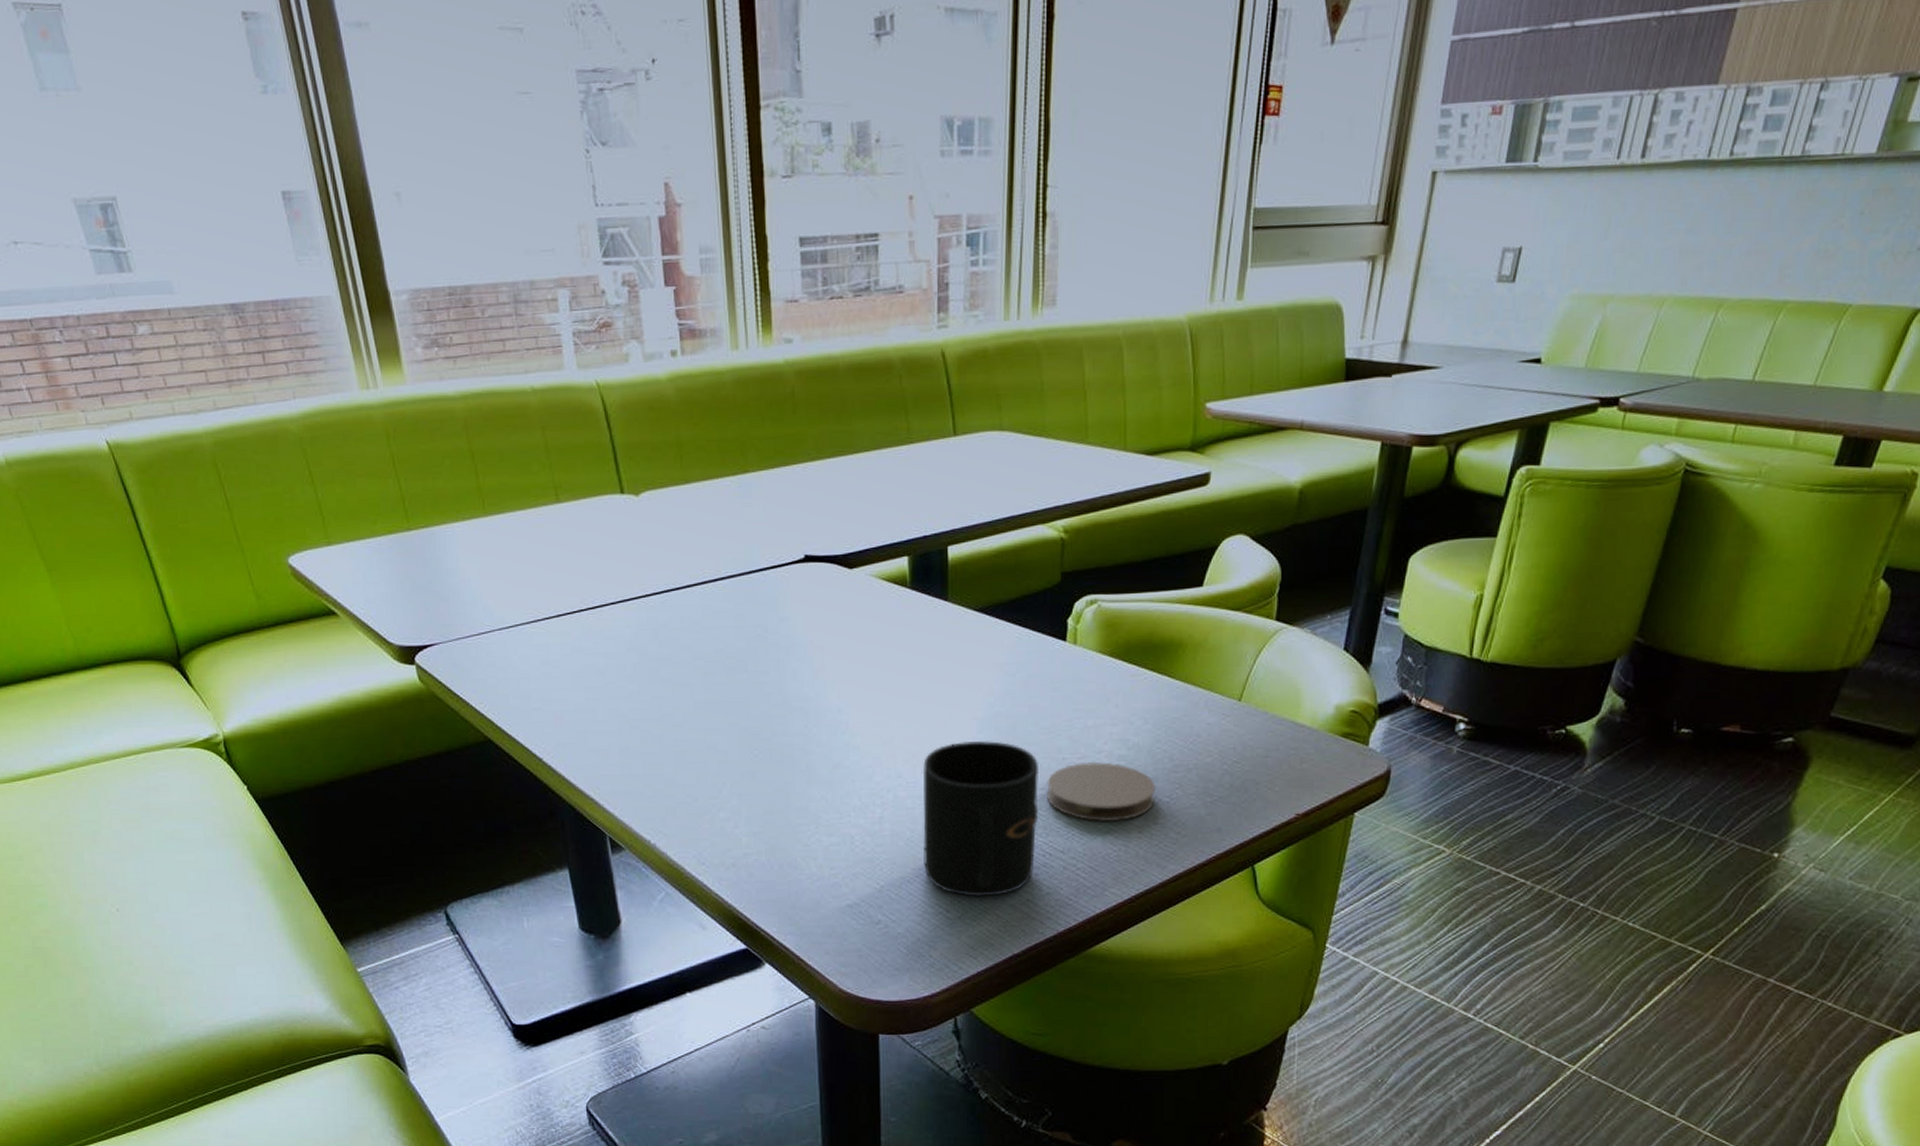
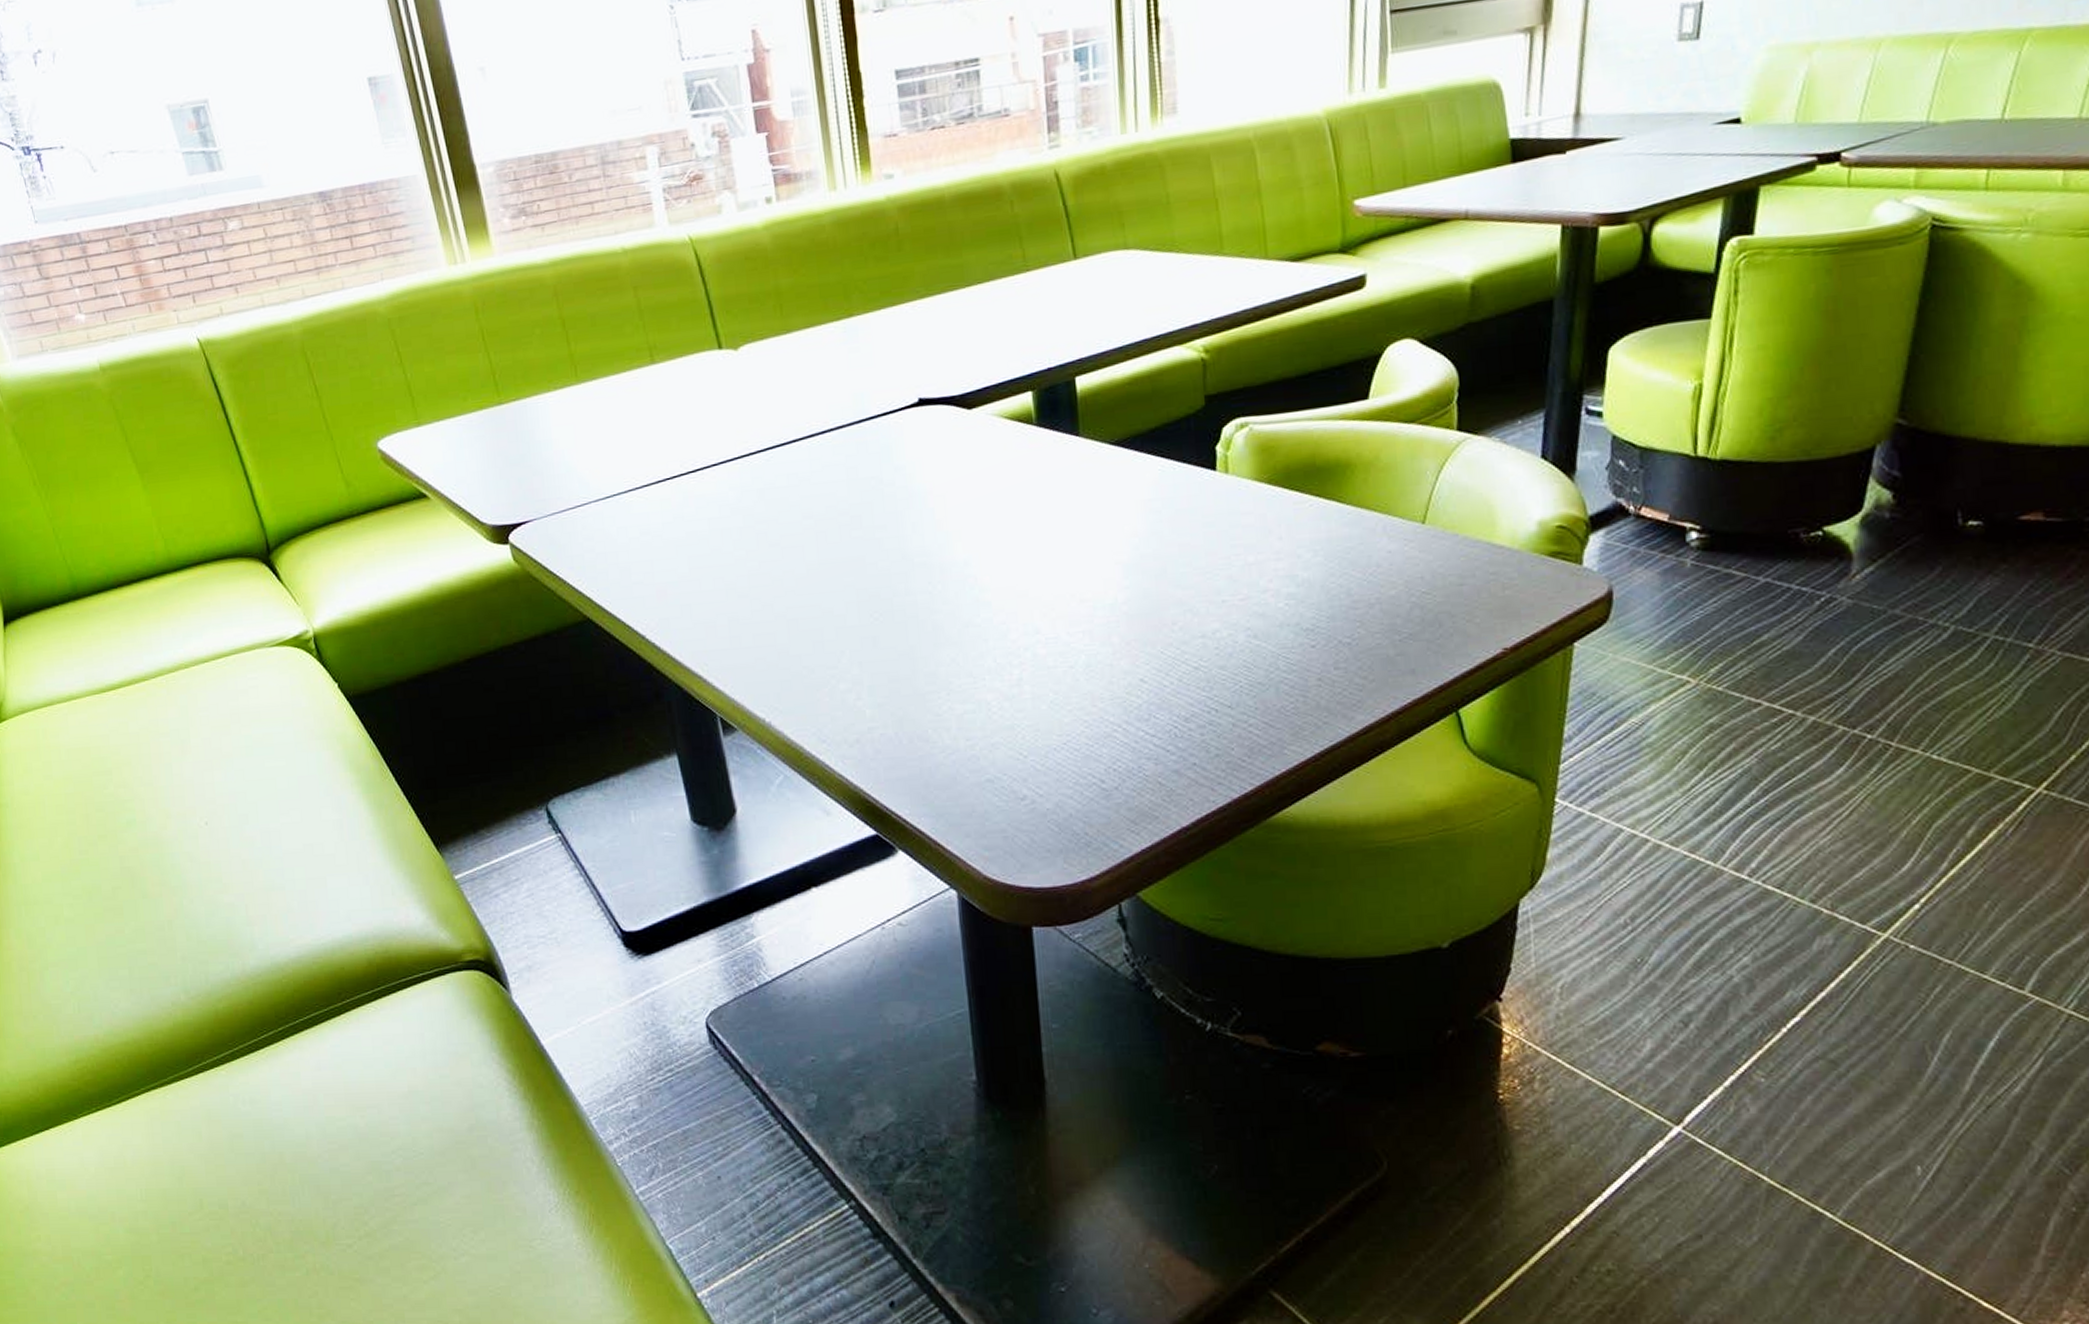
mug: present [922,741,1040,897] -> none [1063,586,1200,764]
coaster: present [1047,761,1156,821] -> none [1206,601,1334,670]

